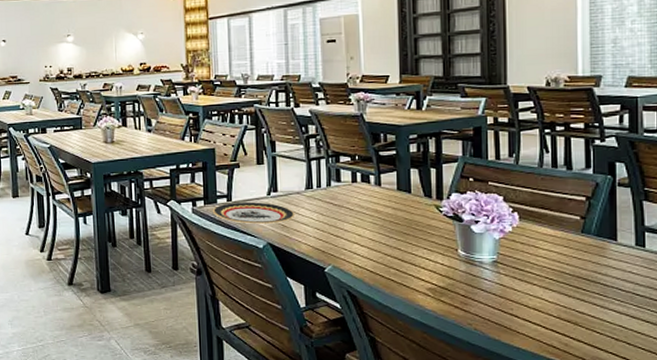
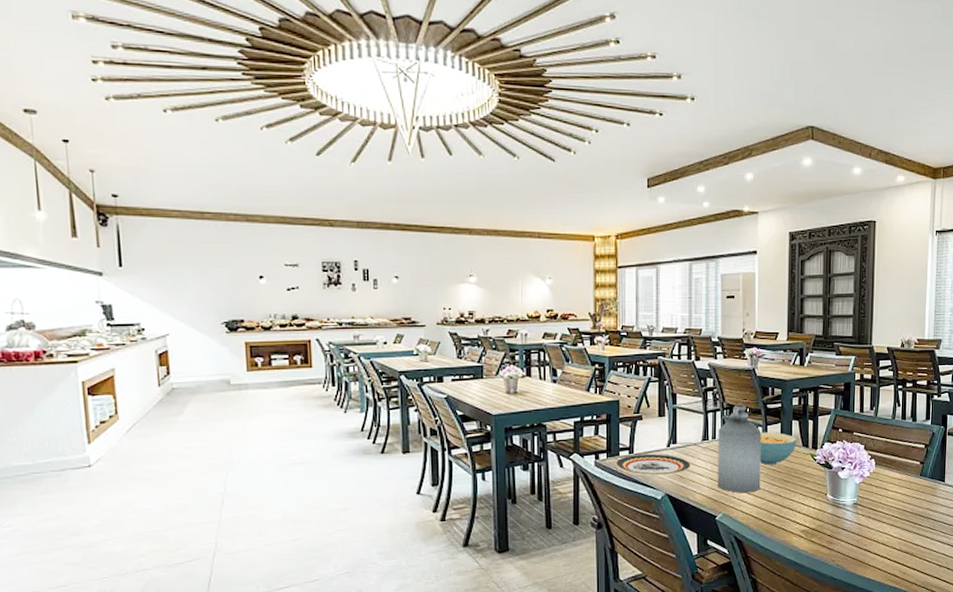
bottle: none [323,150,376,245] -> present [718,403,762,493]
cereal bowl: none [372,180,417,216] -> present [760,432,797,465]

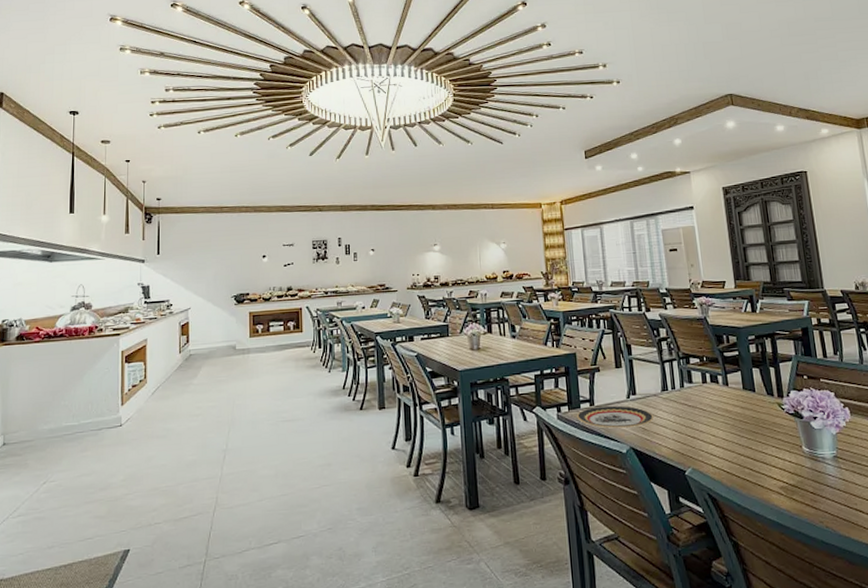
bottle: present [718,403,762,493] -> none [677,352,729,446]
cereal bowl: present [760,432,797,465] -> none [720,380,761,416]

